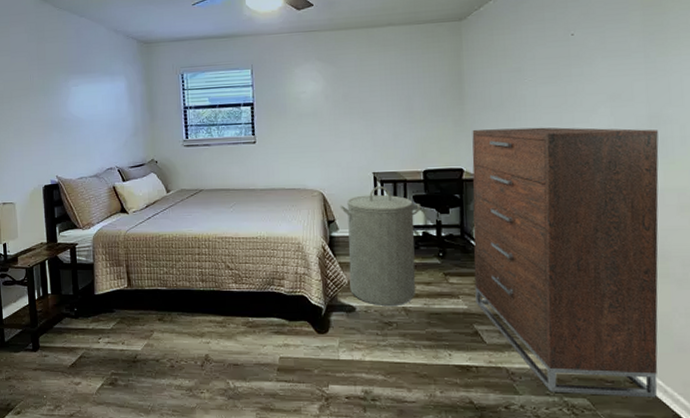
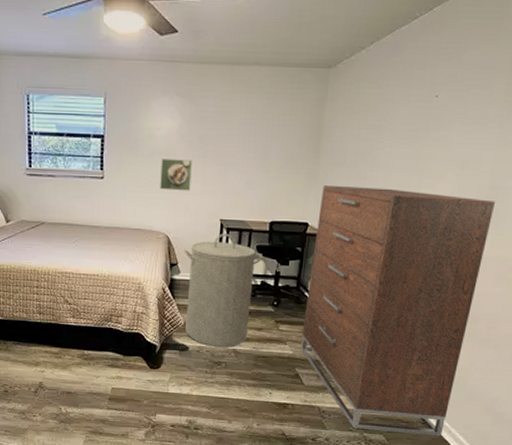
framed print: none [309,118,340,149] -> present [160,159,192,191]

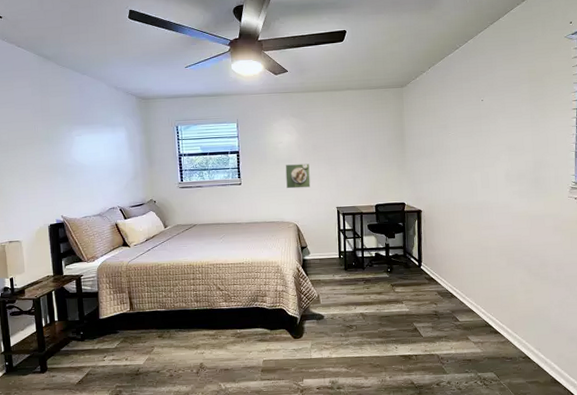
laundry hamper: present [183,234,264,347] -> none [310,218,374,313]
dresser: present [301,184,495,437] -> none [411,170,541,370]

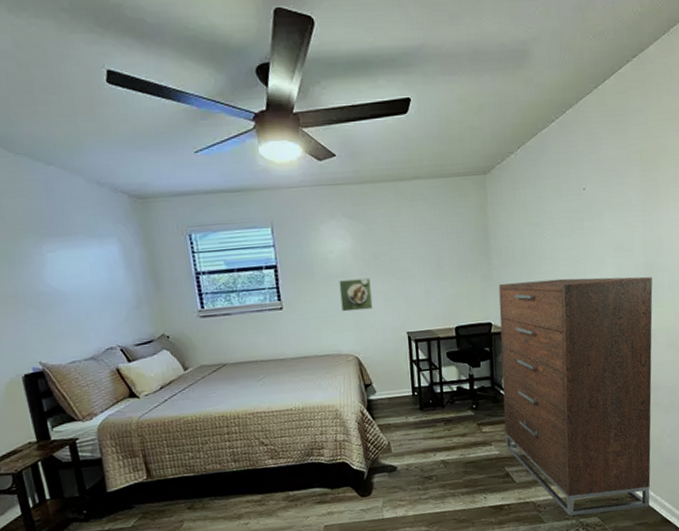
dresser: none [411,170,541,370] -> present [498,276,653,516]

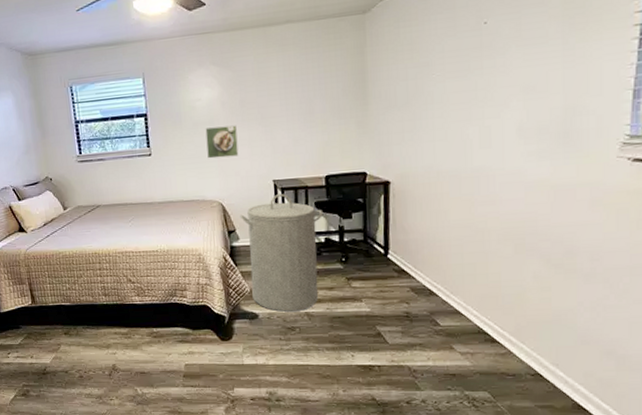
laundry hamper: none [375,345,455,462] -> present [239,194,324,312]
dresser: present [498,276,653,516] -> none [376,121,573,389]

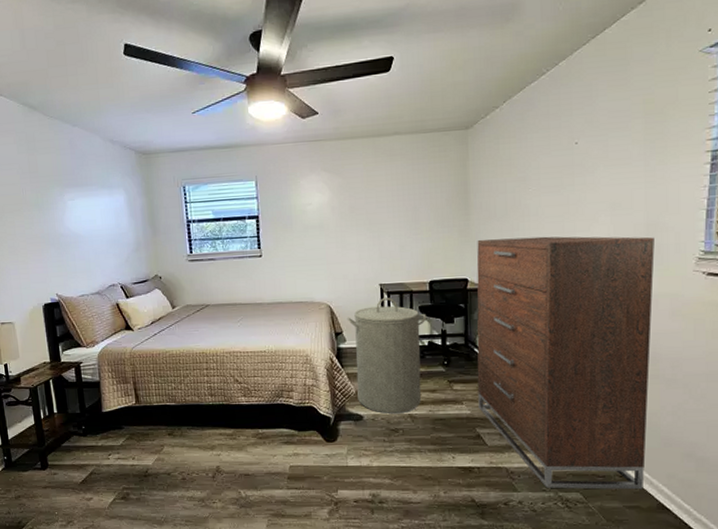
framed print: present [205,125,239,159] -> none [315,230,347,262]
dresser: none [376,121,573,389] -> present [477,236,655,490]

